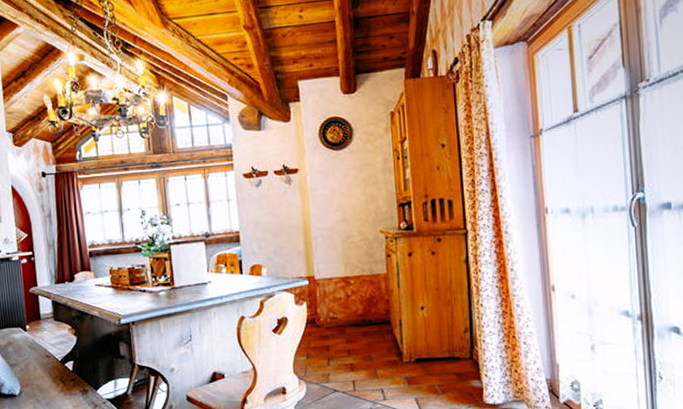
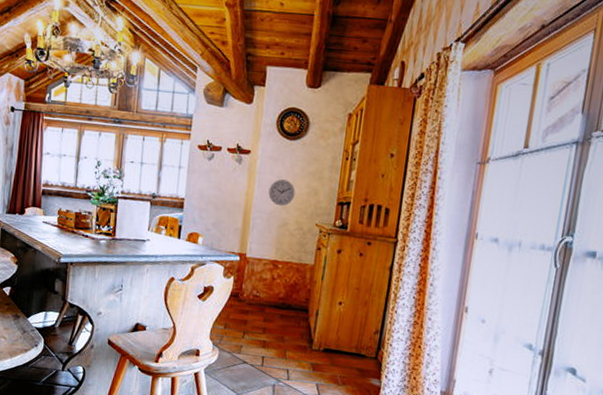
wall clock: none [324,191,353,220] -> present [268,179,296,206]

